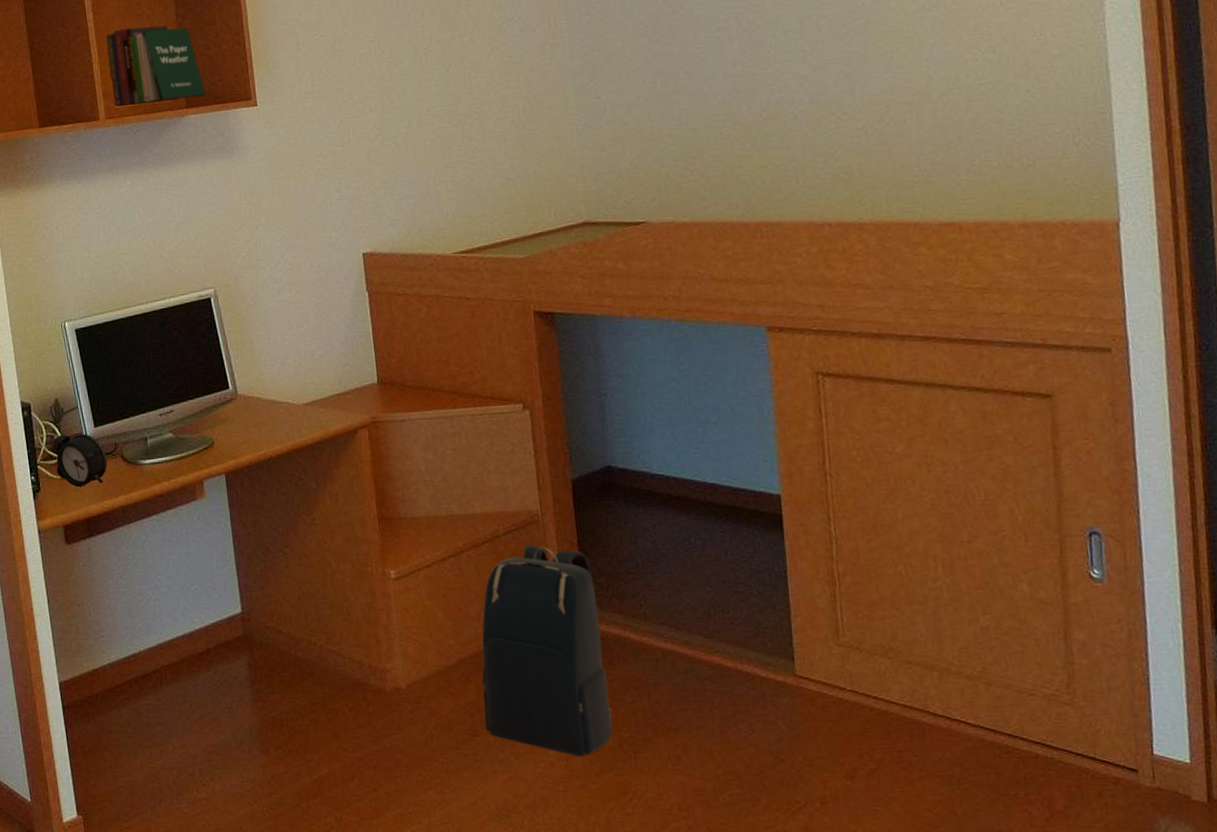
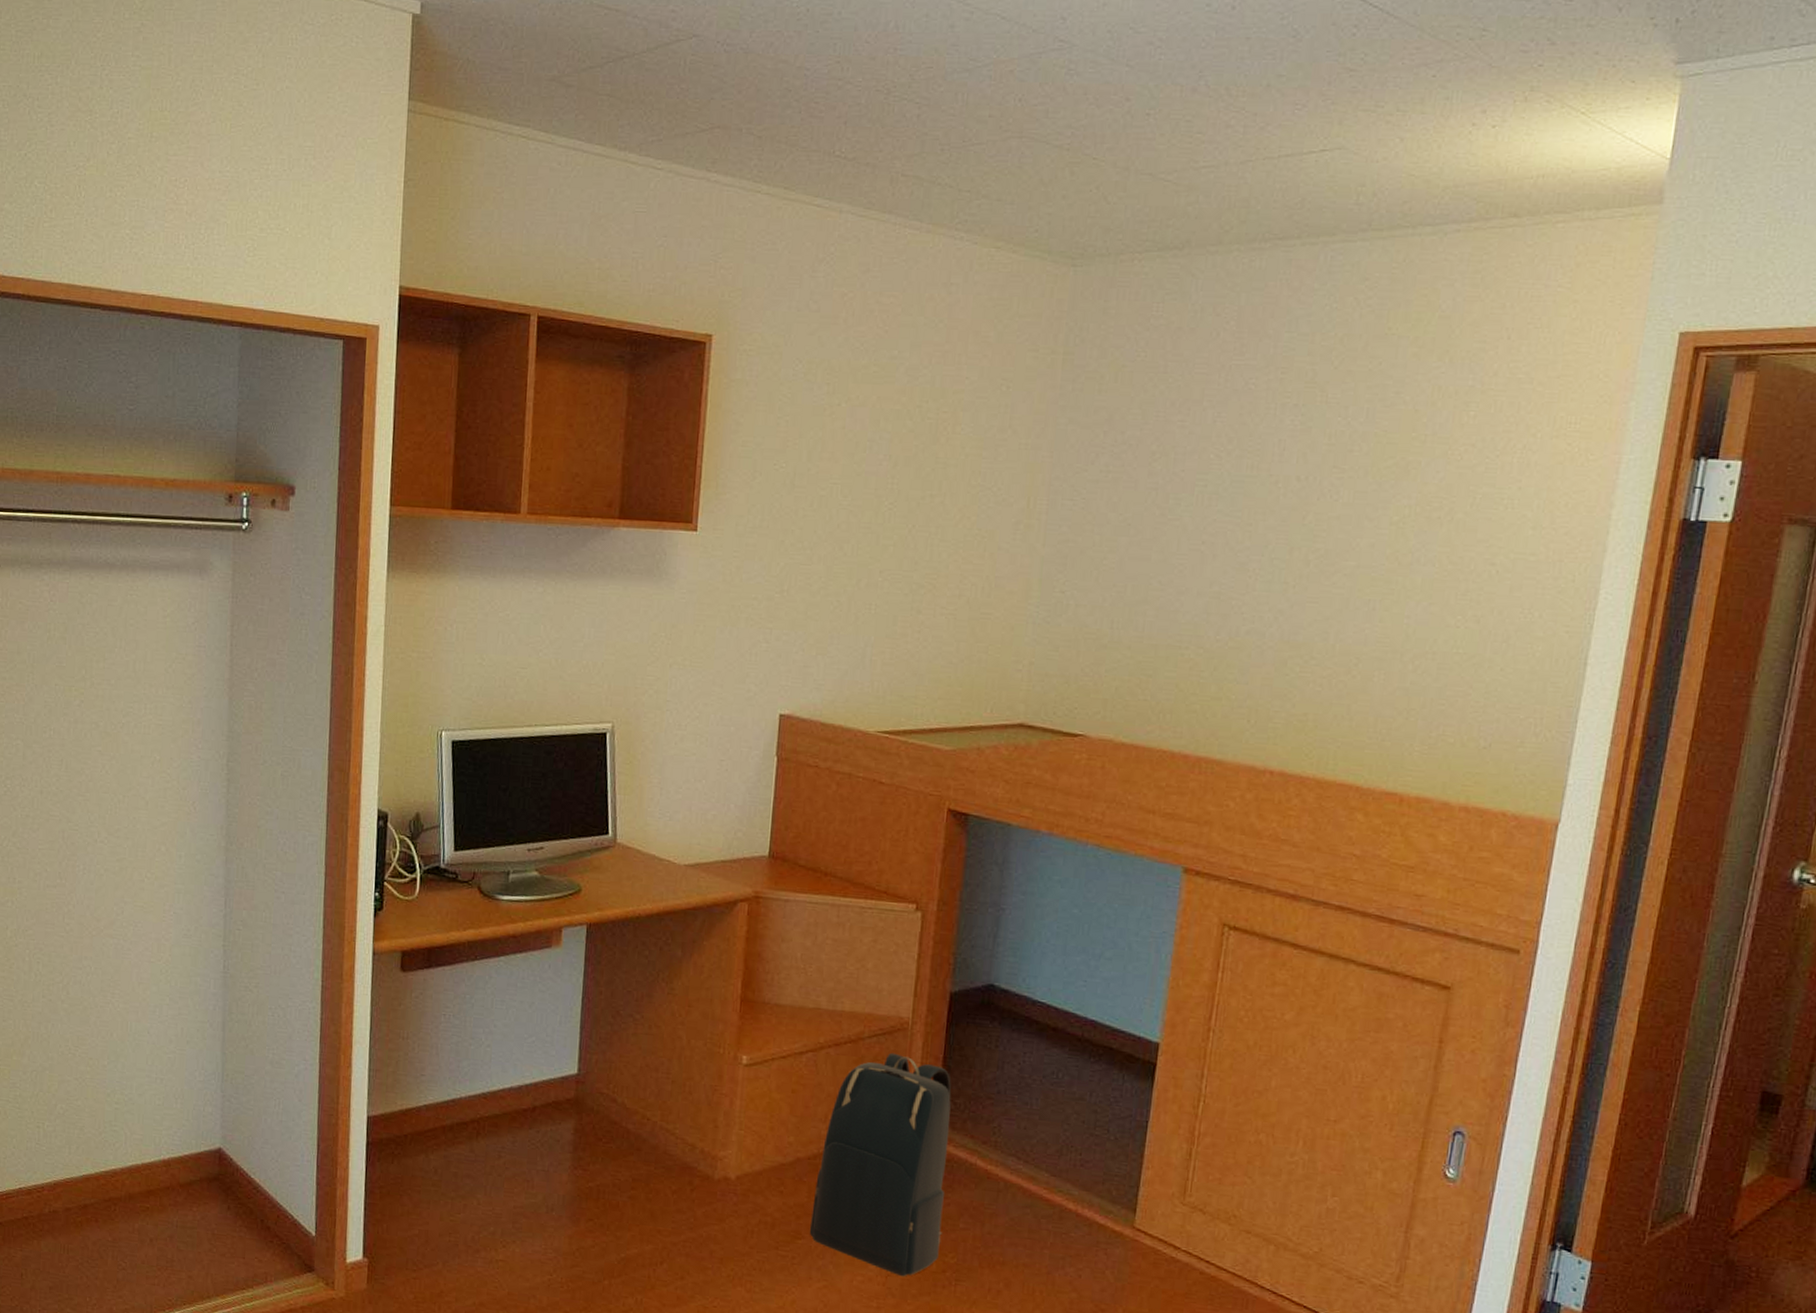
alarm clock: present [53,434,108,487] -> none [404,852,462,913]
books: present [107,25,206,108] -> none [540,415,644,509]

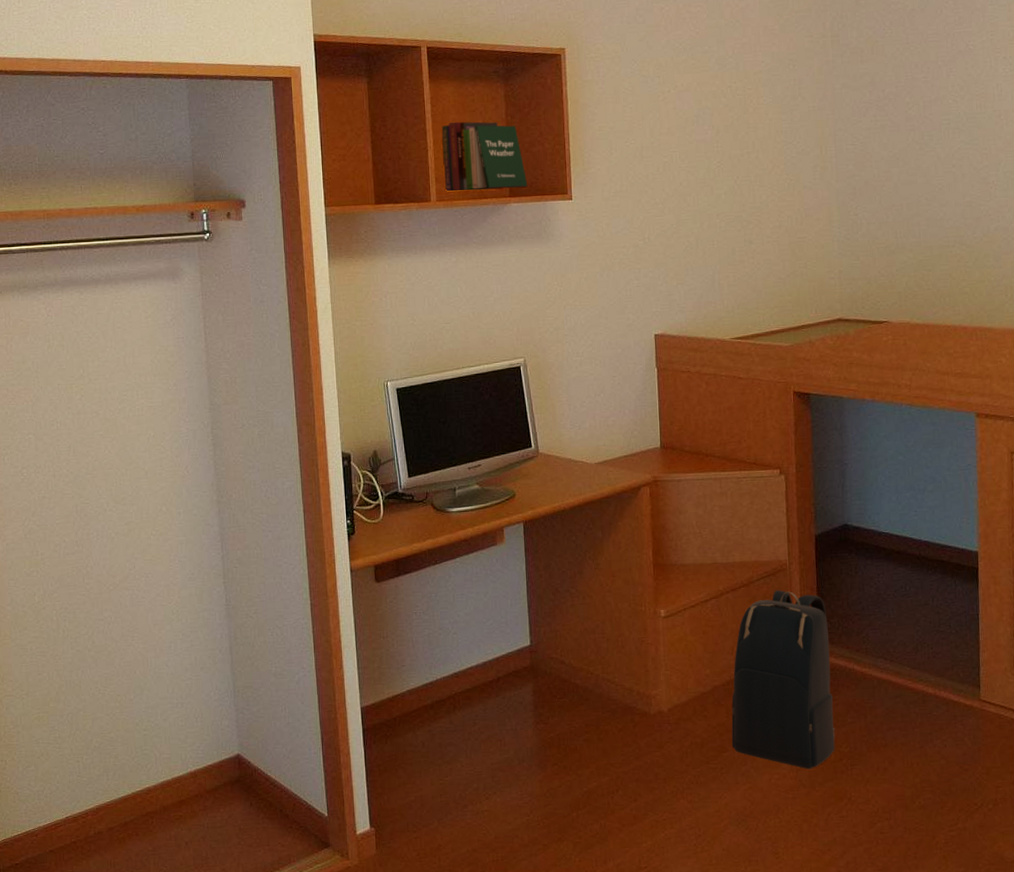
books: none [540,415,644,509] -> present [442,121,528,192]

